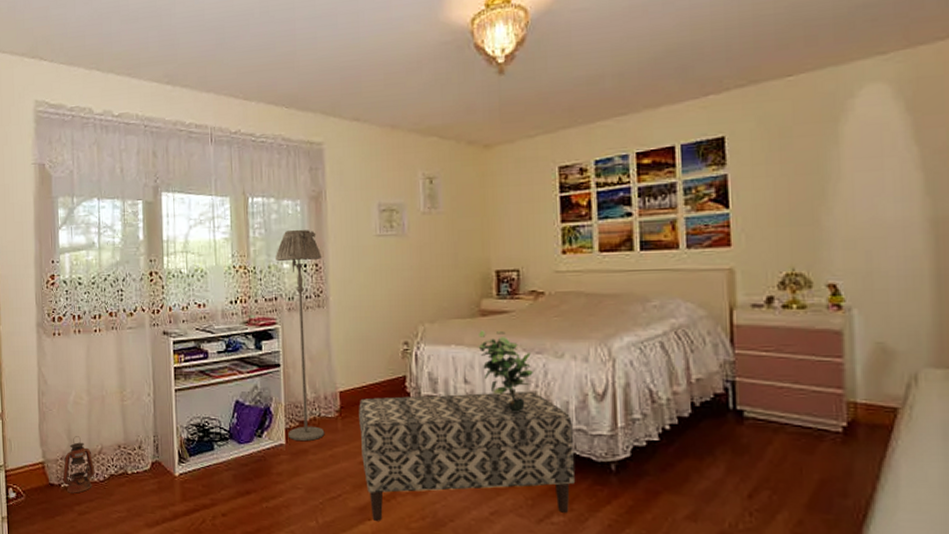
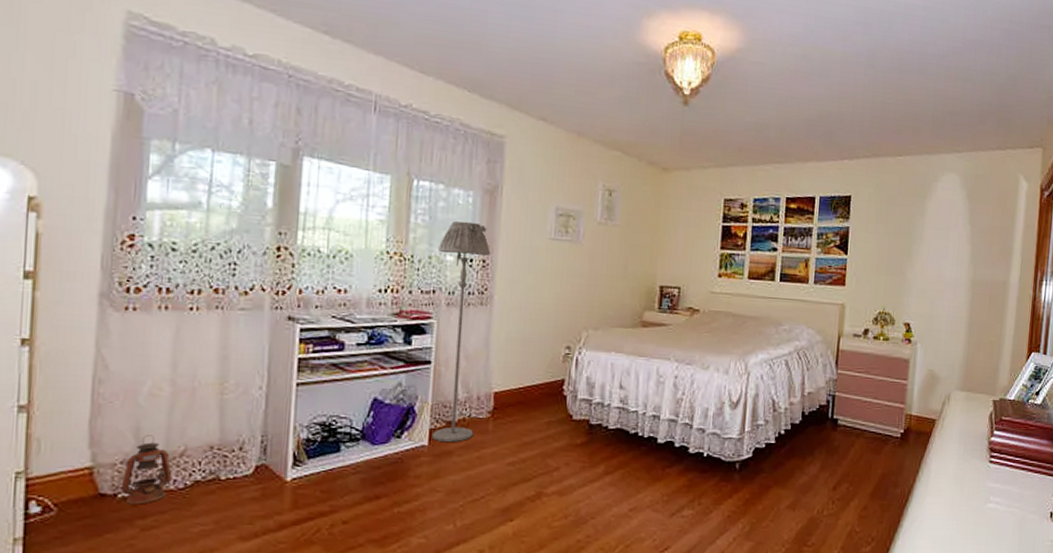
bench: present [359,391,575,521] -> none [510,398,710,521]
potted plant: present [478,330,535,412] -> none [636,340,683,417]

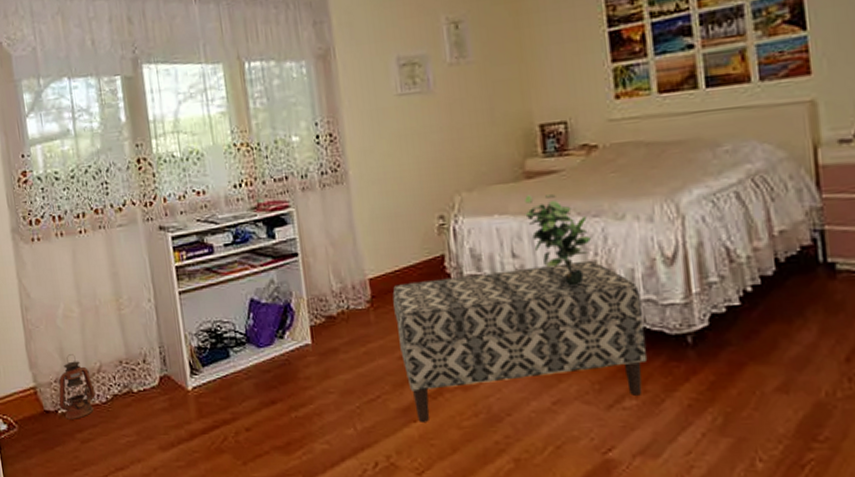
floor lamp: present [432,221,491,443] -> none [282,94,356,340]
bench: none [510,398,710,521] -> present [392,260,646,422]
potted plant: none [636,340,683,417] -> present [525,194,592,286]

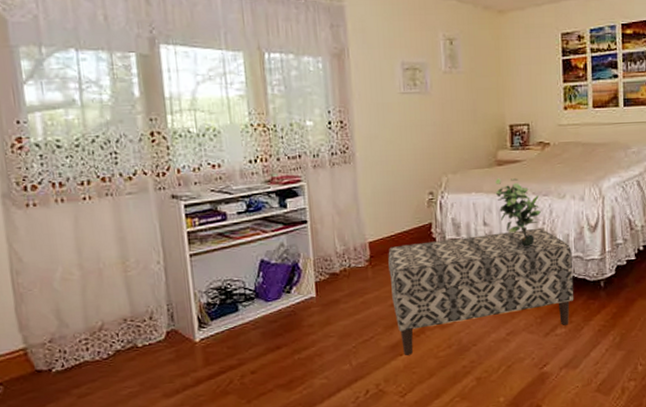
lantern: present [58,354,96,420] -> none [53,315,96,377]

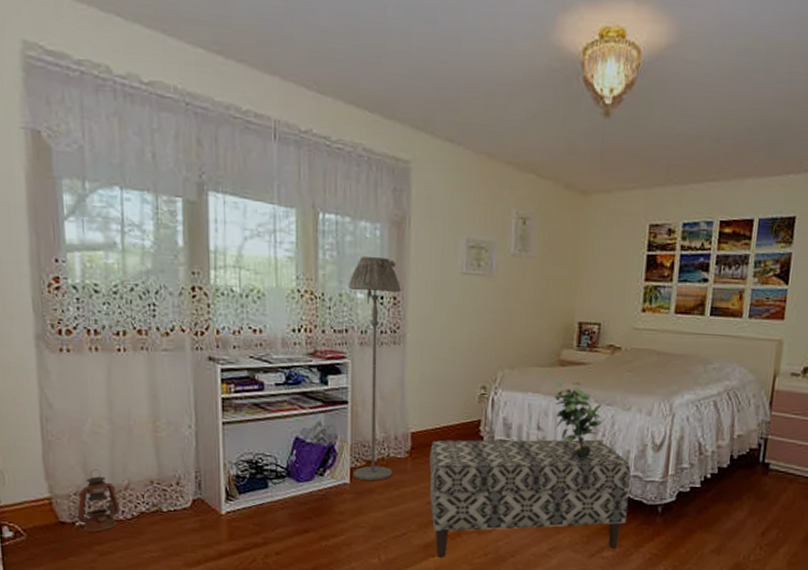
lantern: none [53,315,96,377] -> present [77,469,120,532]
floor lamp: none [297,86,356,293] -> present [349,256,402,481]

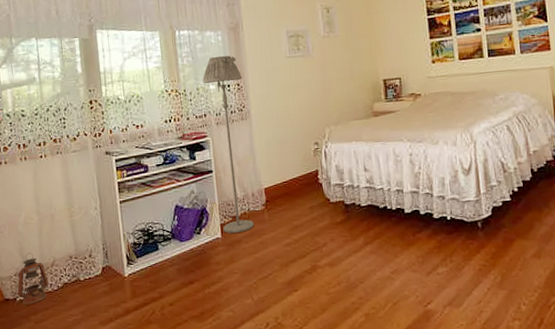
bench: present [430,439,631,557] -> none [281,172,452,291]
potted plant: present [554,380,603,459] -> none [373,127,417,191]

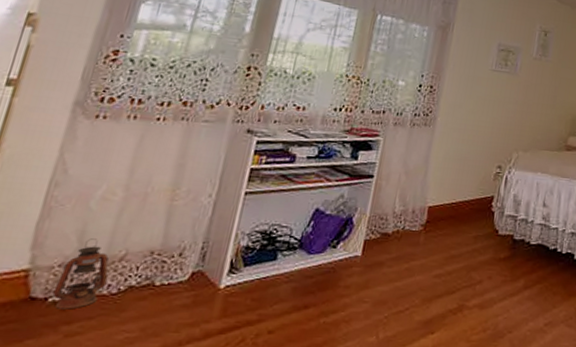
floor lamp: present [203,55,254,234] -> none [366,51,439,254]

